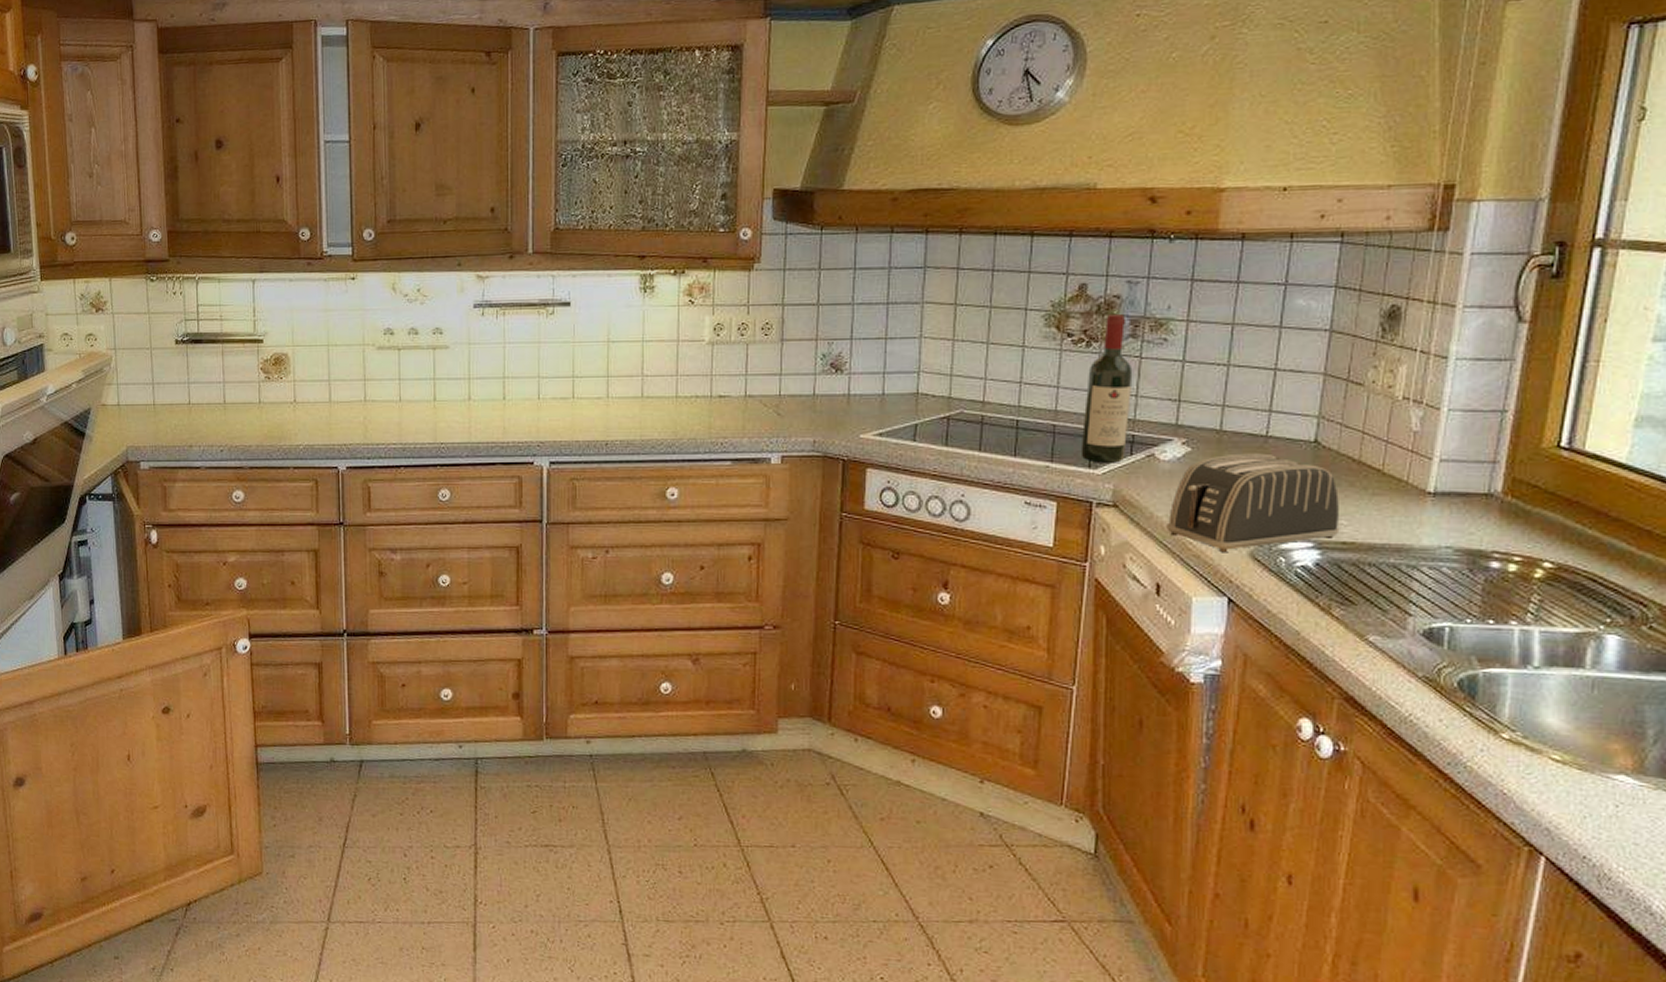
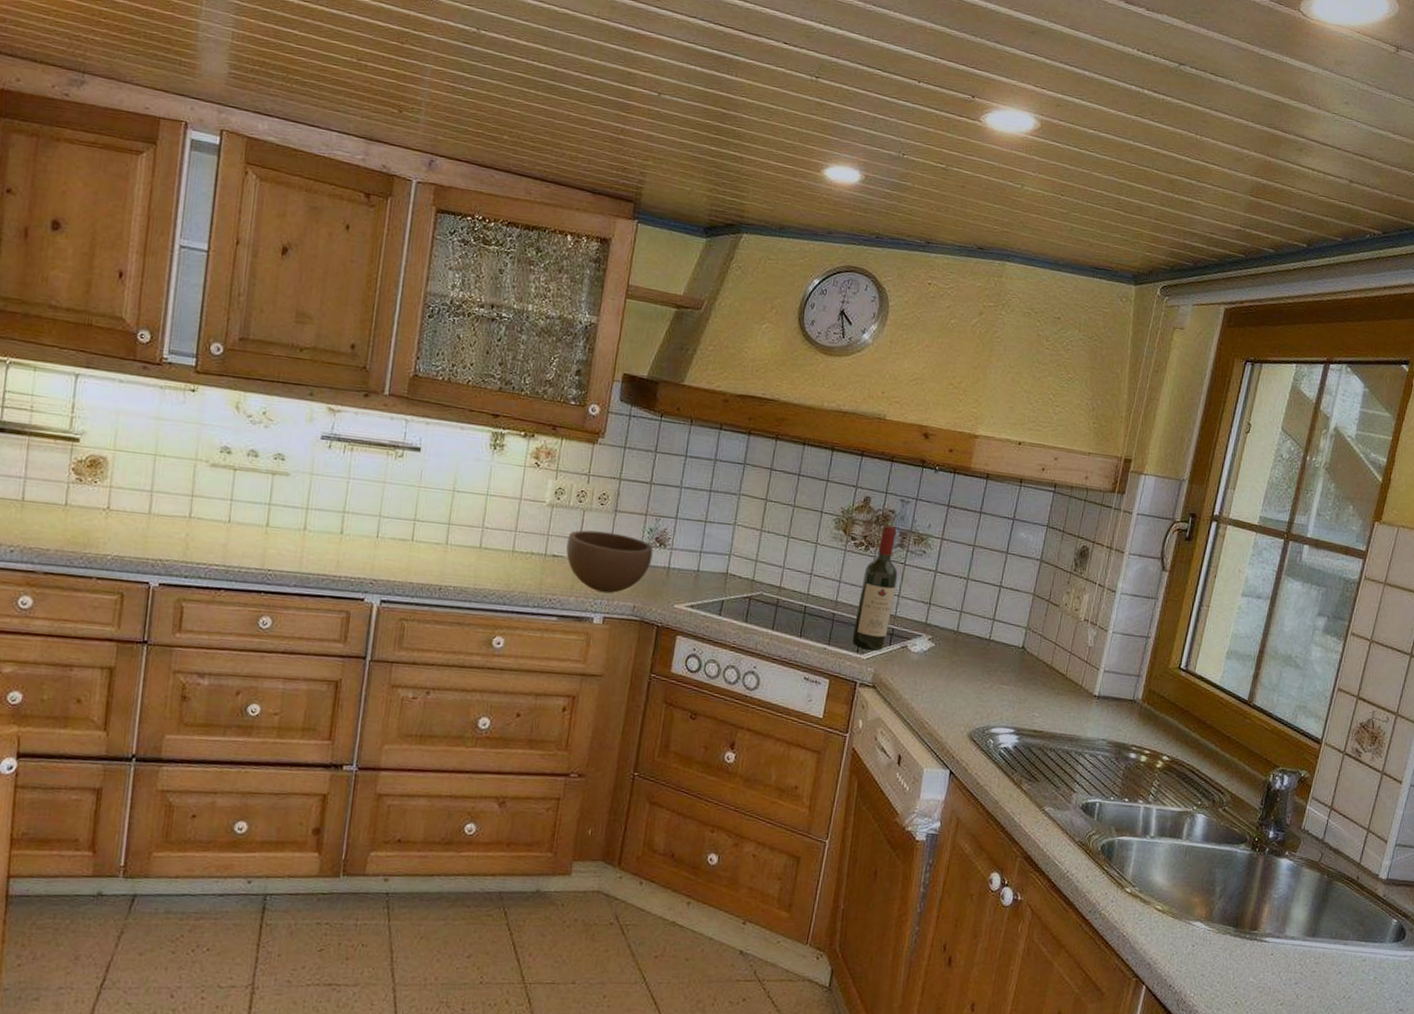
bowl: none [733,364,829,429] -> present [566,530,654,593]
toaster: present [1167,453,1340,553] -> none [910,651,1035,733]

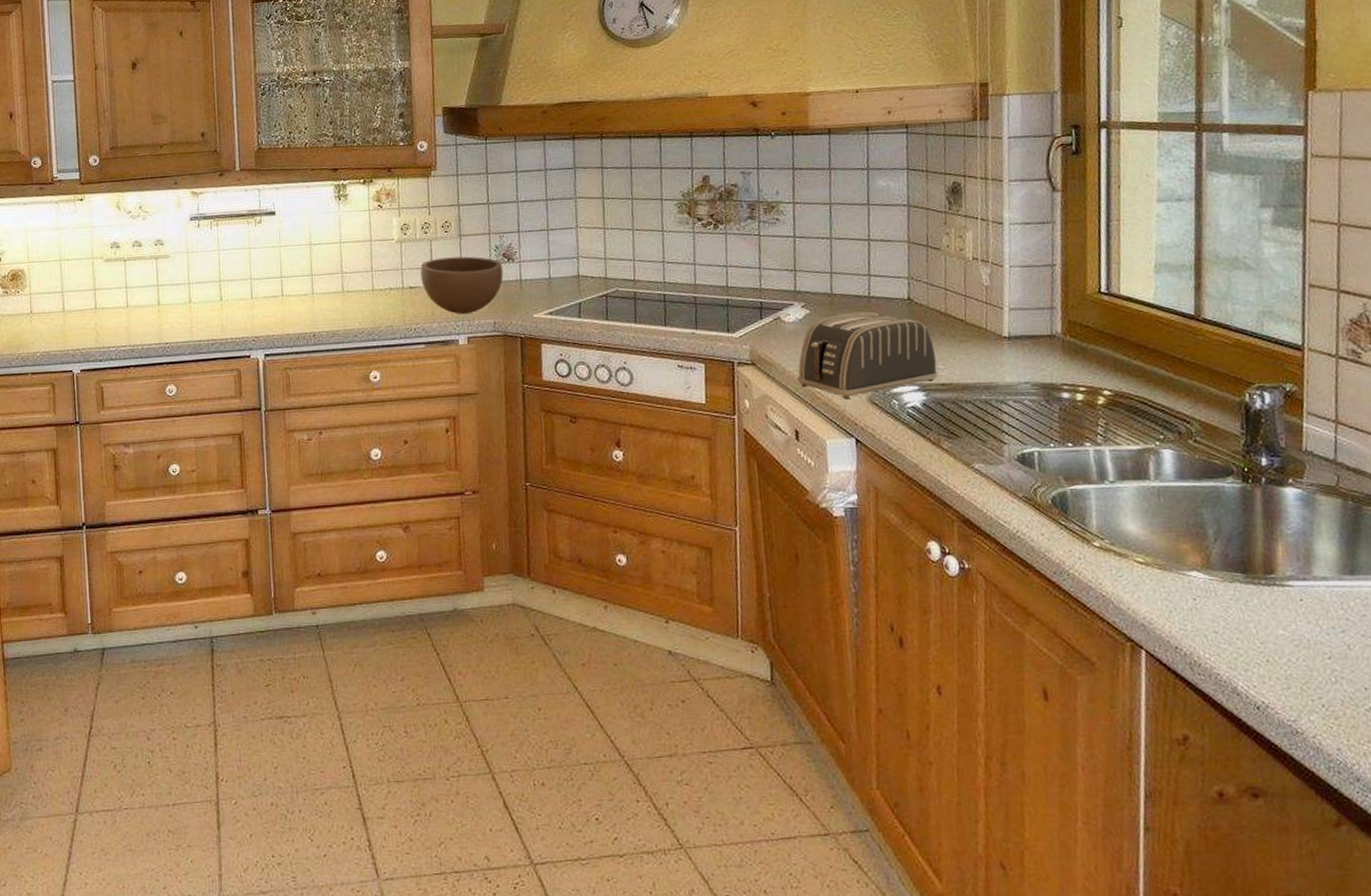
wine bottle: present [852,525,898,651] -> none [718,199,757,328]
toaster: none [910,651,1035,733] -> present [797,311,939,400]

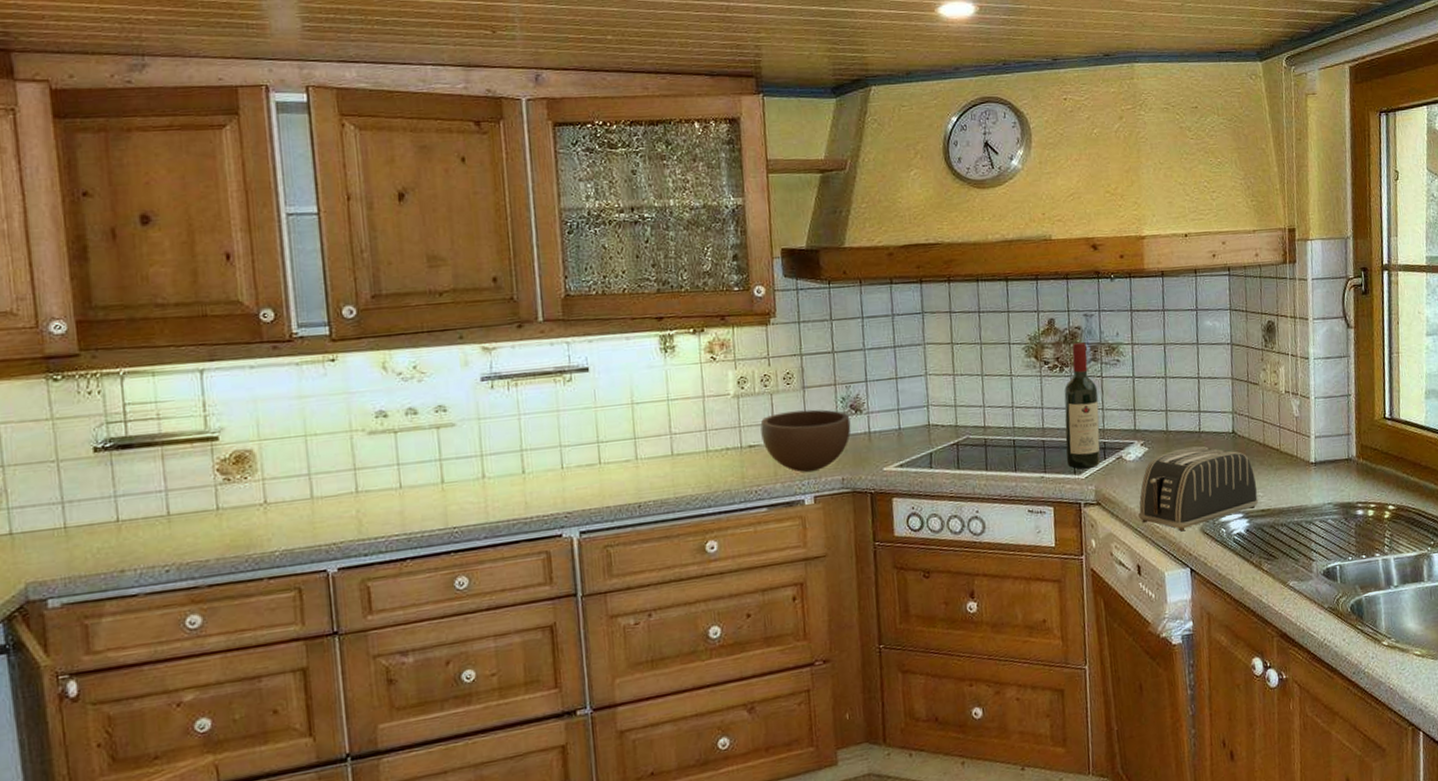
wine bottle: none [718,199,757,328] -> present [1064,342,1101,469]

